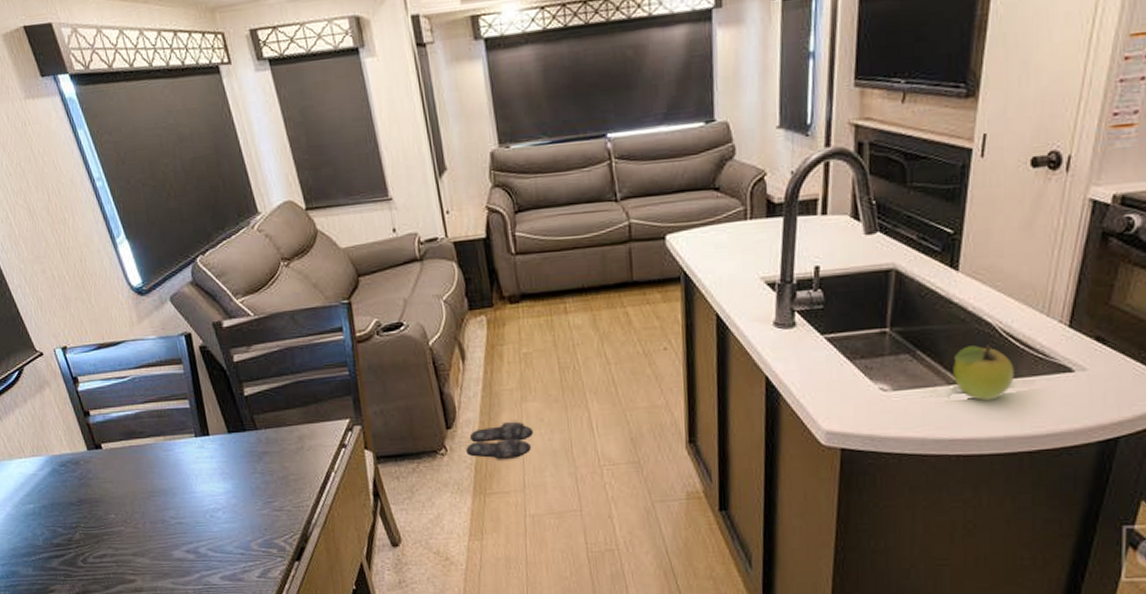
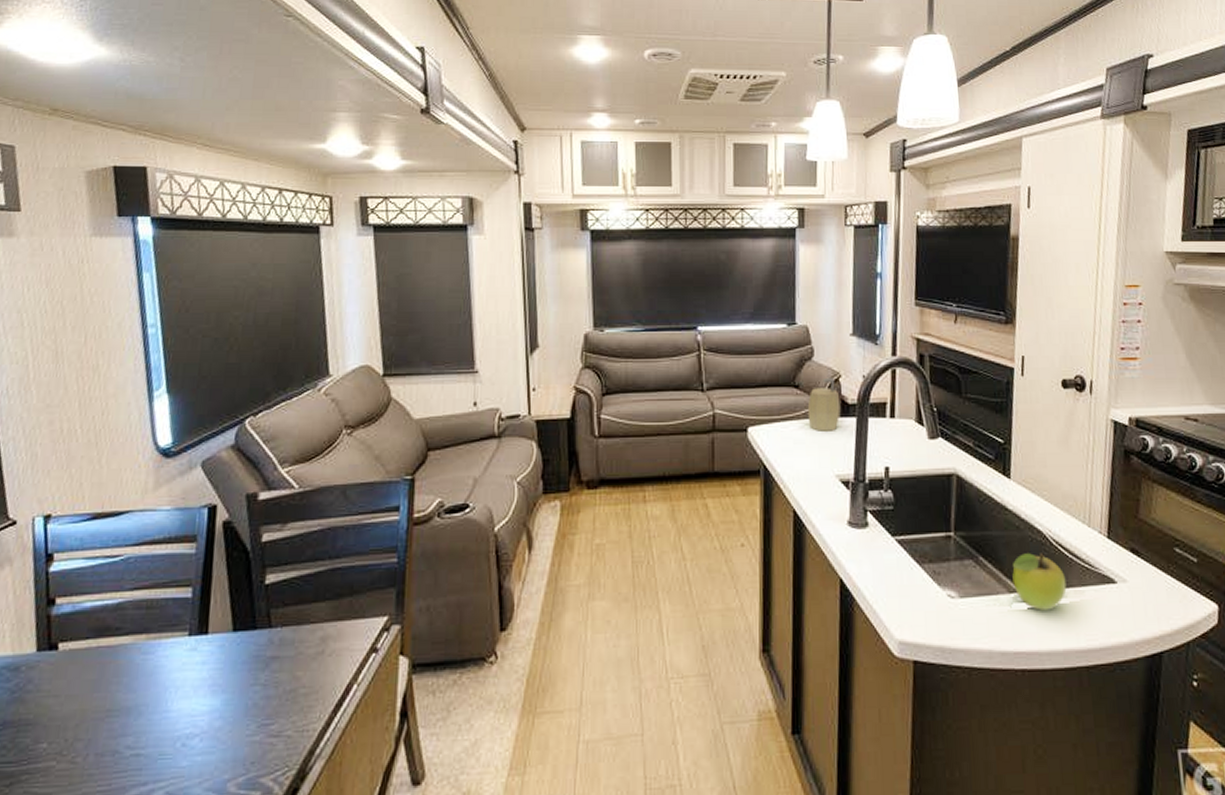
slippers: present [466,421,534,459] -> none [520,623,598,669]
soap dispenser: none [729,176,766,235] -> present [807,377,841,433]

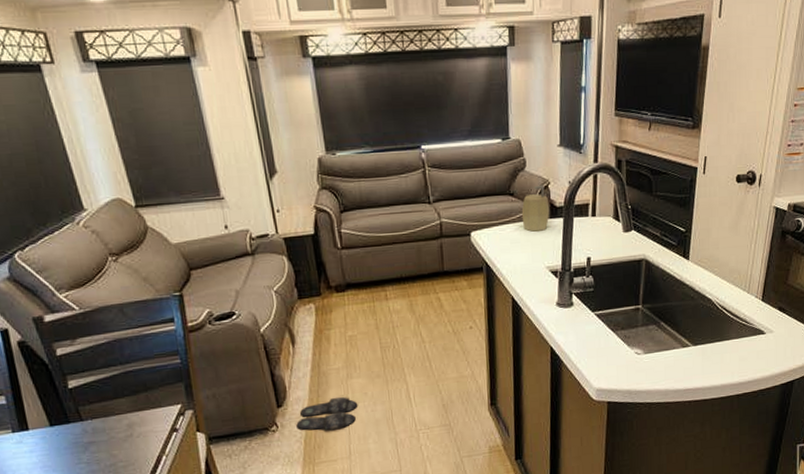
slippers: none [520,623,598,669] -> present [296,396,358,431]
fruit: present [1012,553,1067,611] -> none [686,316,727,358]

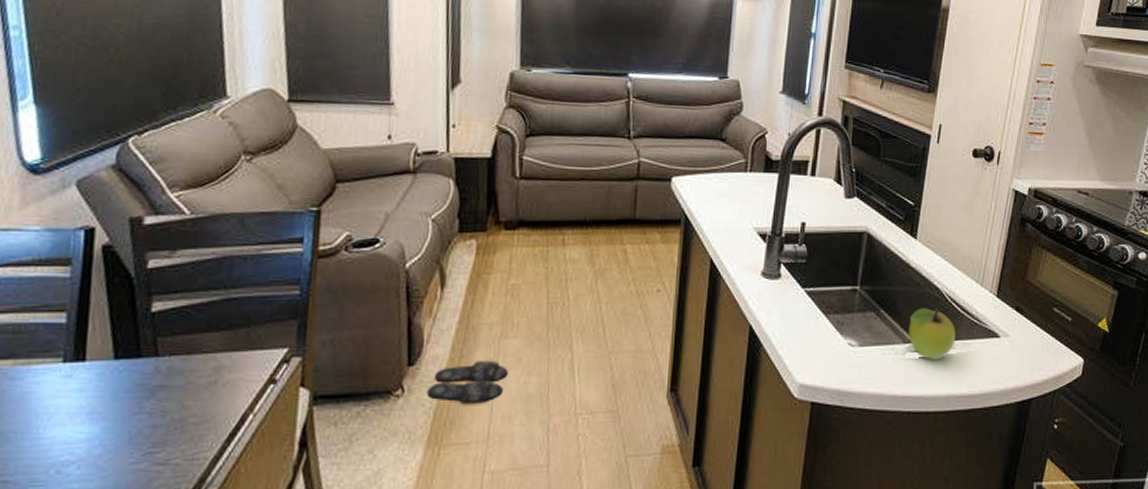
soap dispenser: present [521,184,550,233] -> none [731,133,765,187]
fruit: none [686,316,727,358] -> present [908,308,956,360]

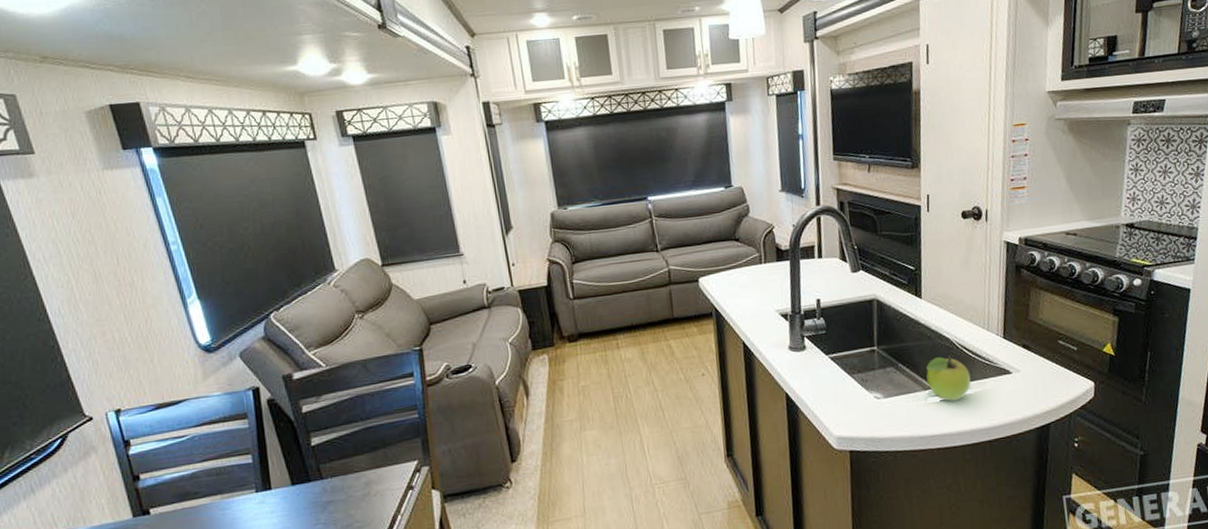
slippers: present [427,360,509,403] -> none [530,449,592,487]

